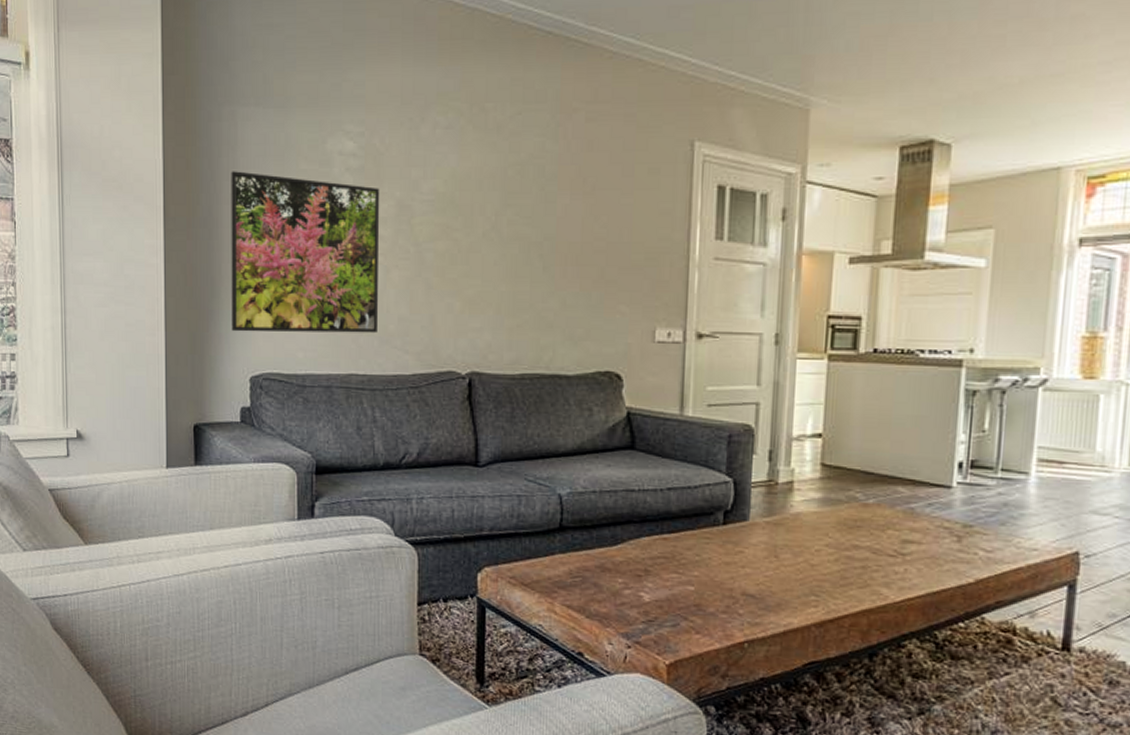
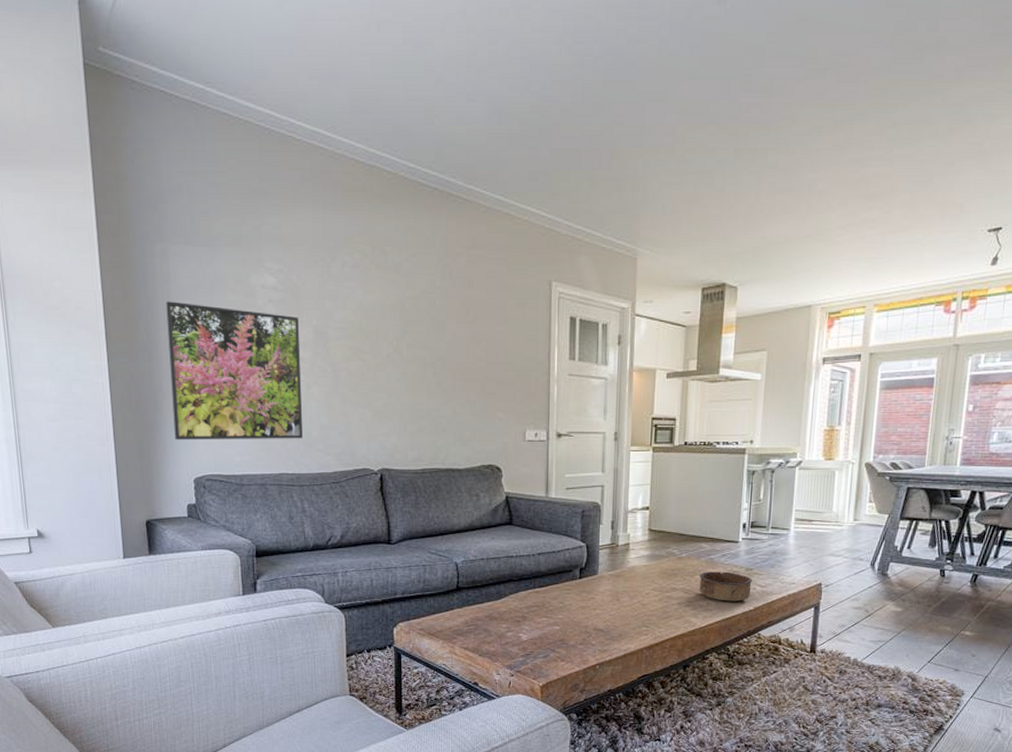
bowl: none [893,525,972,570] -> present [699,572,752,602]

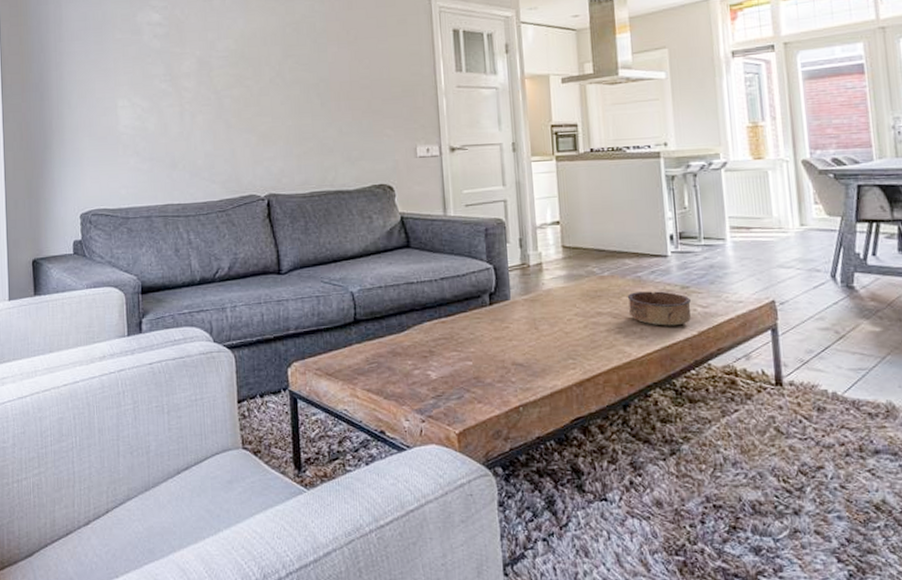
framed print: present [166,301,303,440] -> none [57,43,188,176]

